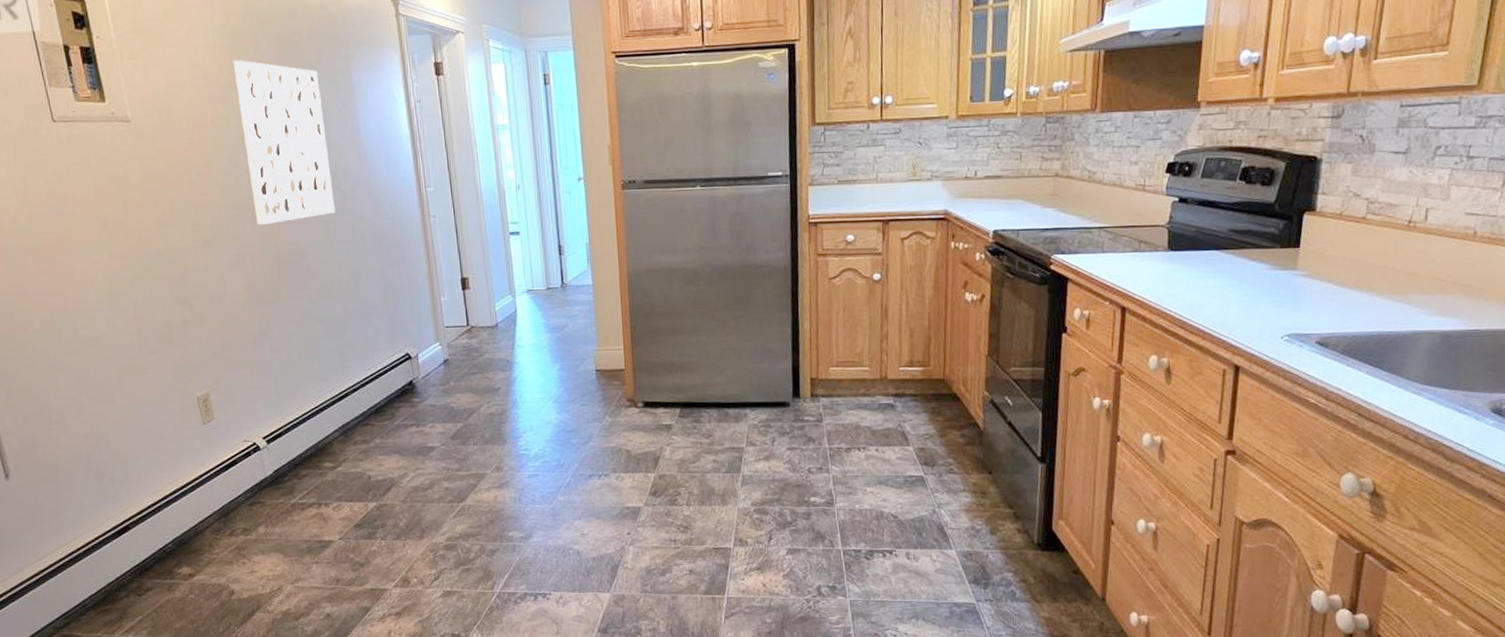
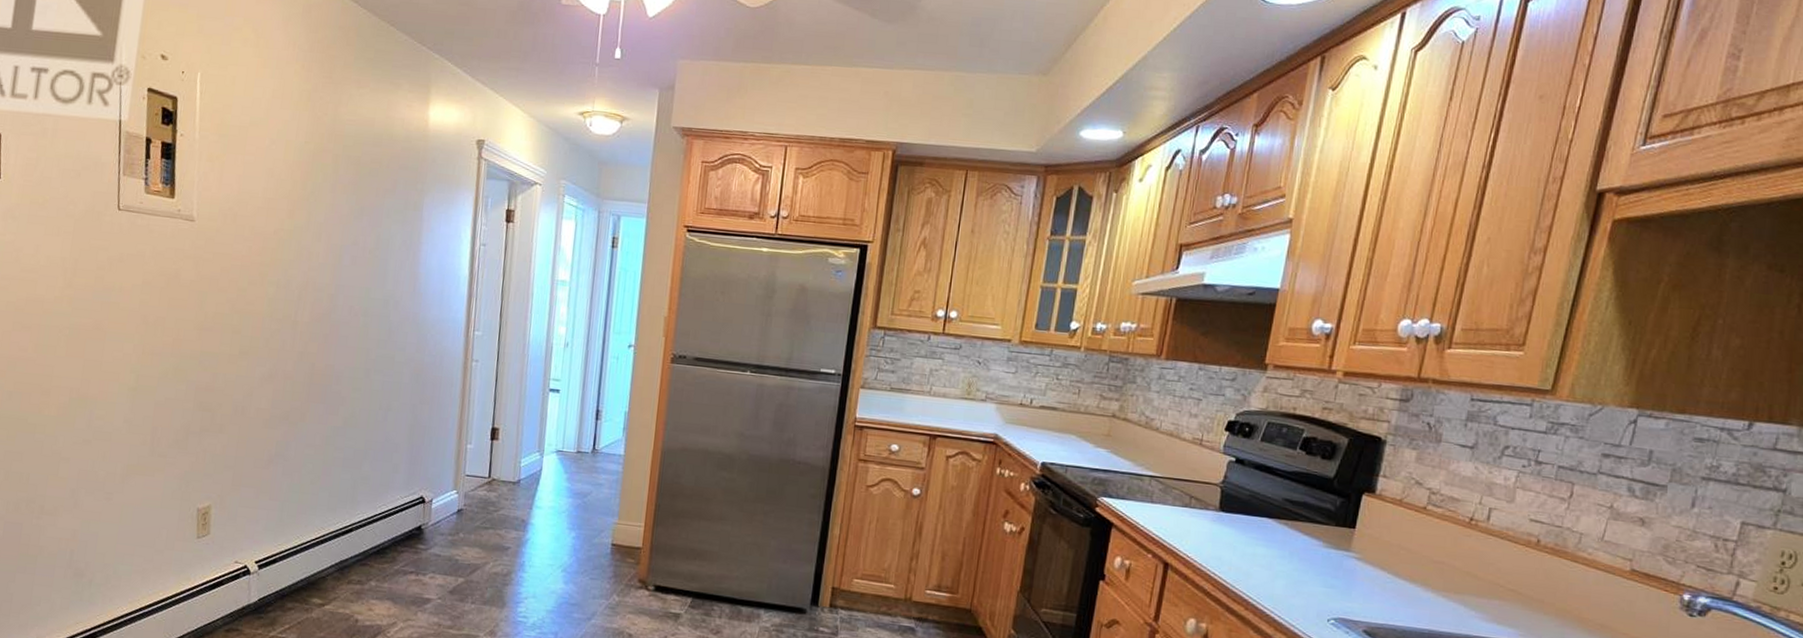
wall art: present [233,60,335,225] -> none [297,177,390,344]

